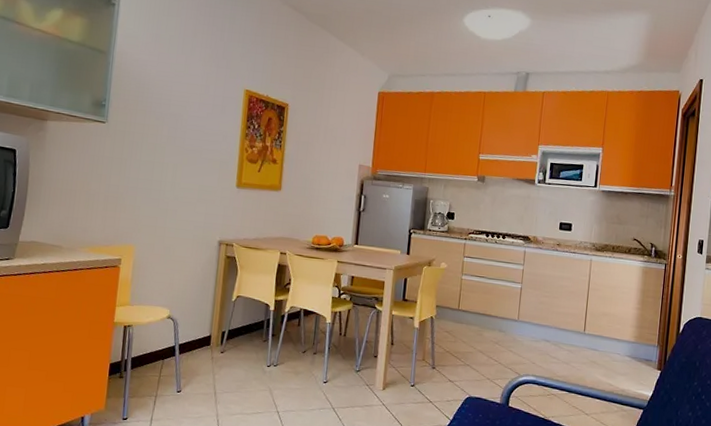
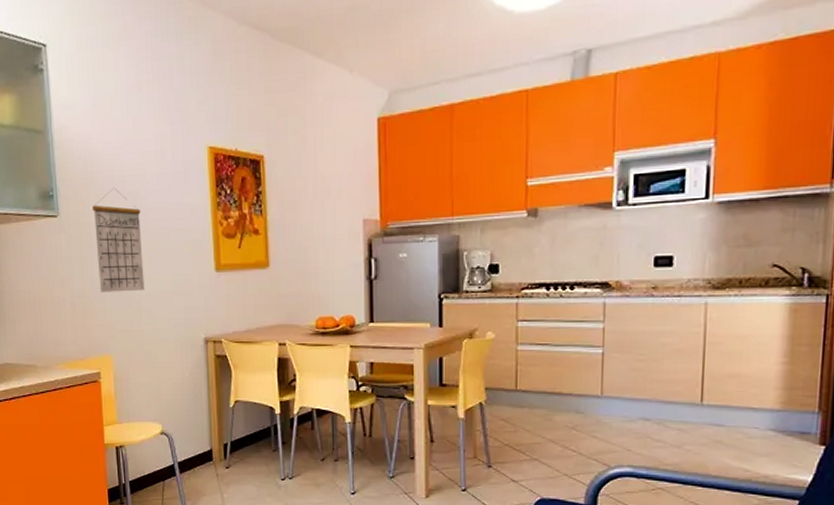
calendar: none [133,108,181,195] -> present [92,188,145,292]

